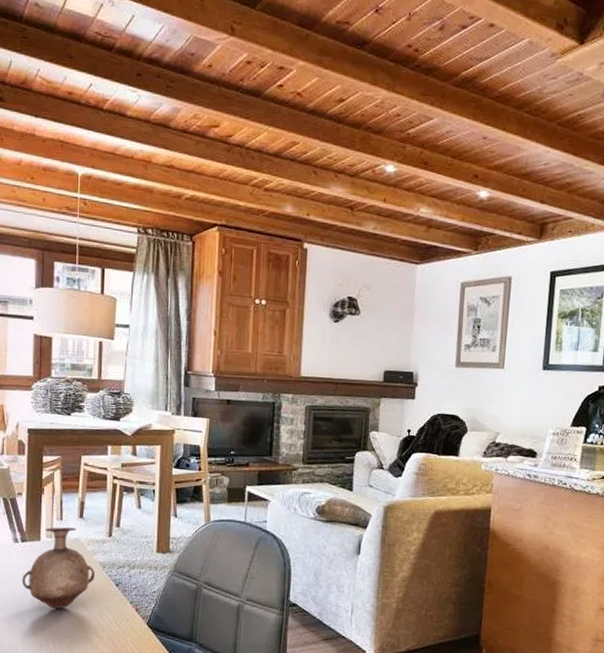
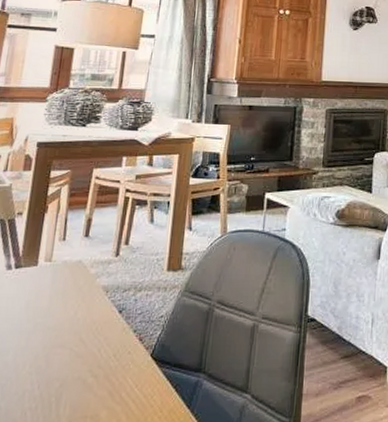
vase: present [22,527,95,609] -> none [10,249,96,346]

